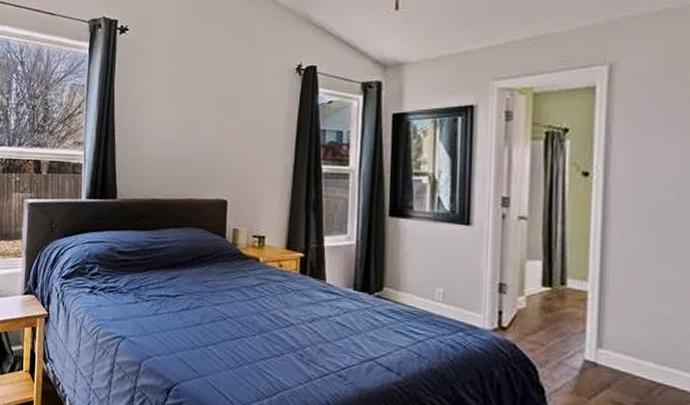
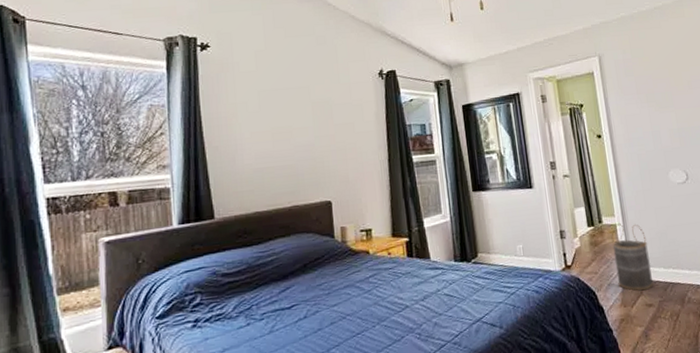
basket: none [573,291,635,384] -> present [611,223,654,291]

